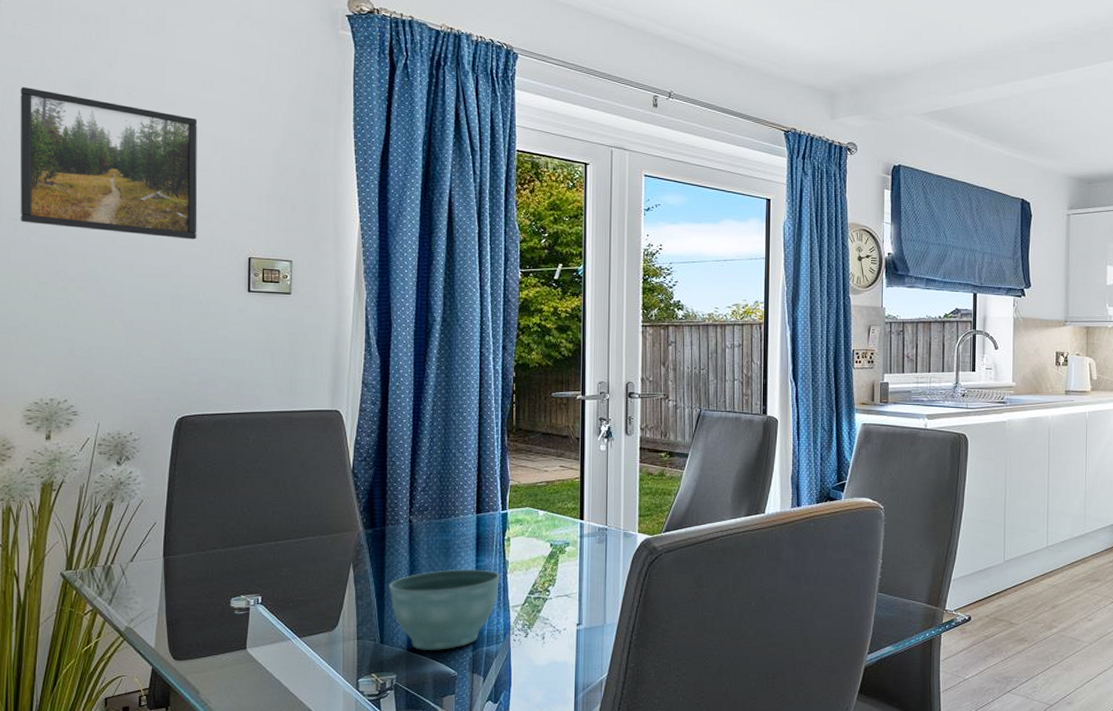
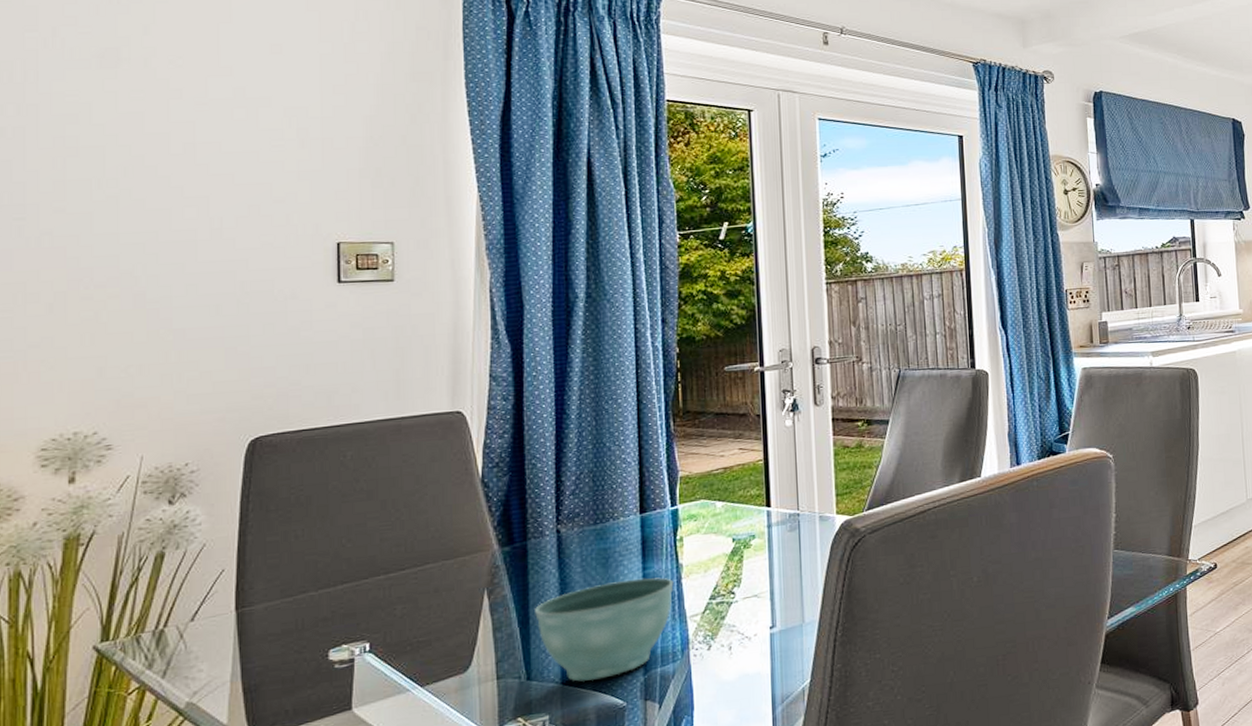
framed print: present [20,86,198,240] -> none [23,60,268,228]

